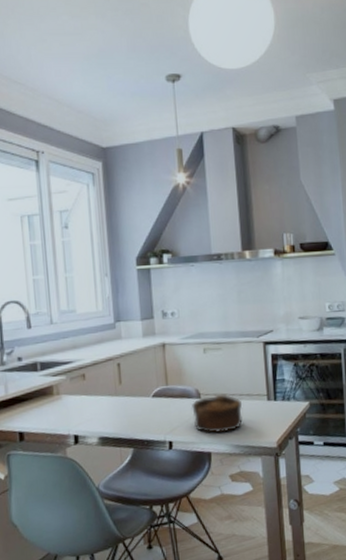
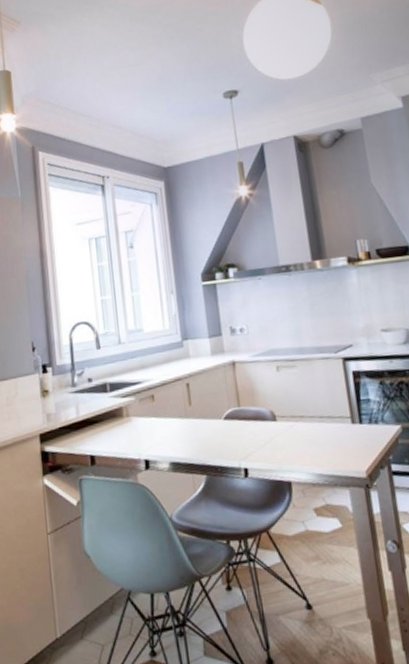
bowl: present [192,394,243,434] -> none [267,416,325,461]

